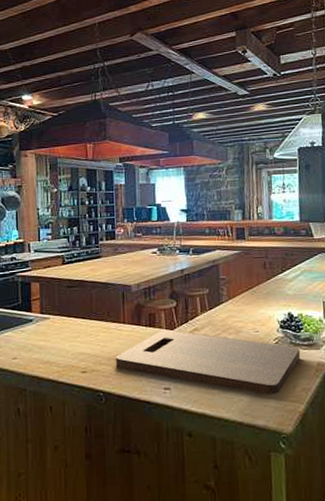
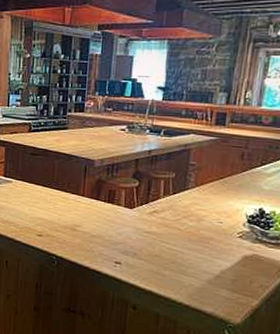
cutting board: present [115,330,301,394] -> none [70,208,266,286]

